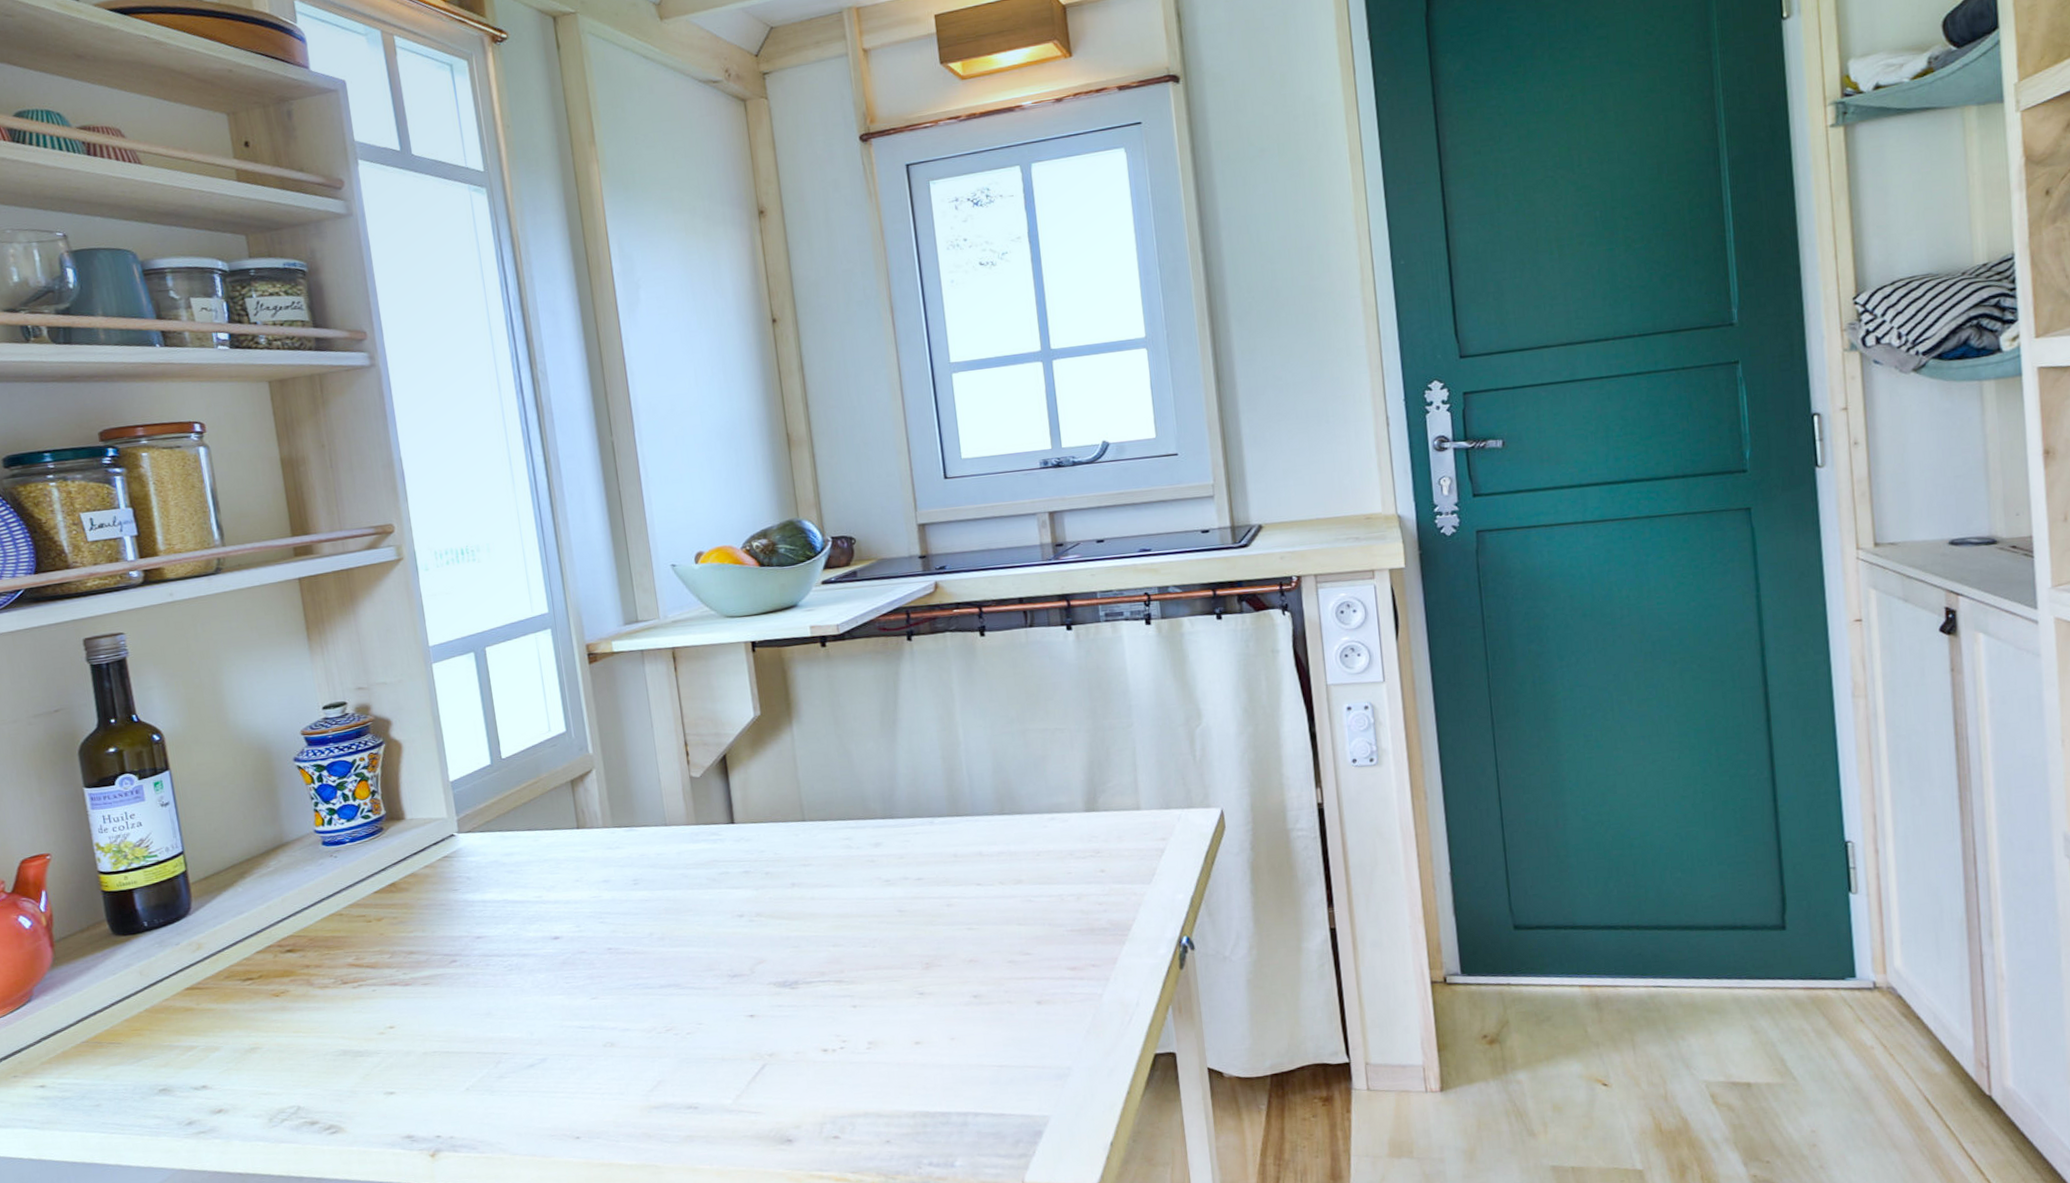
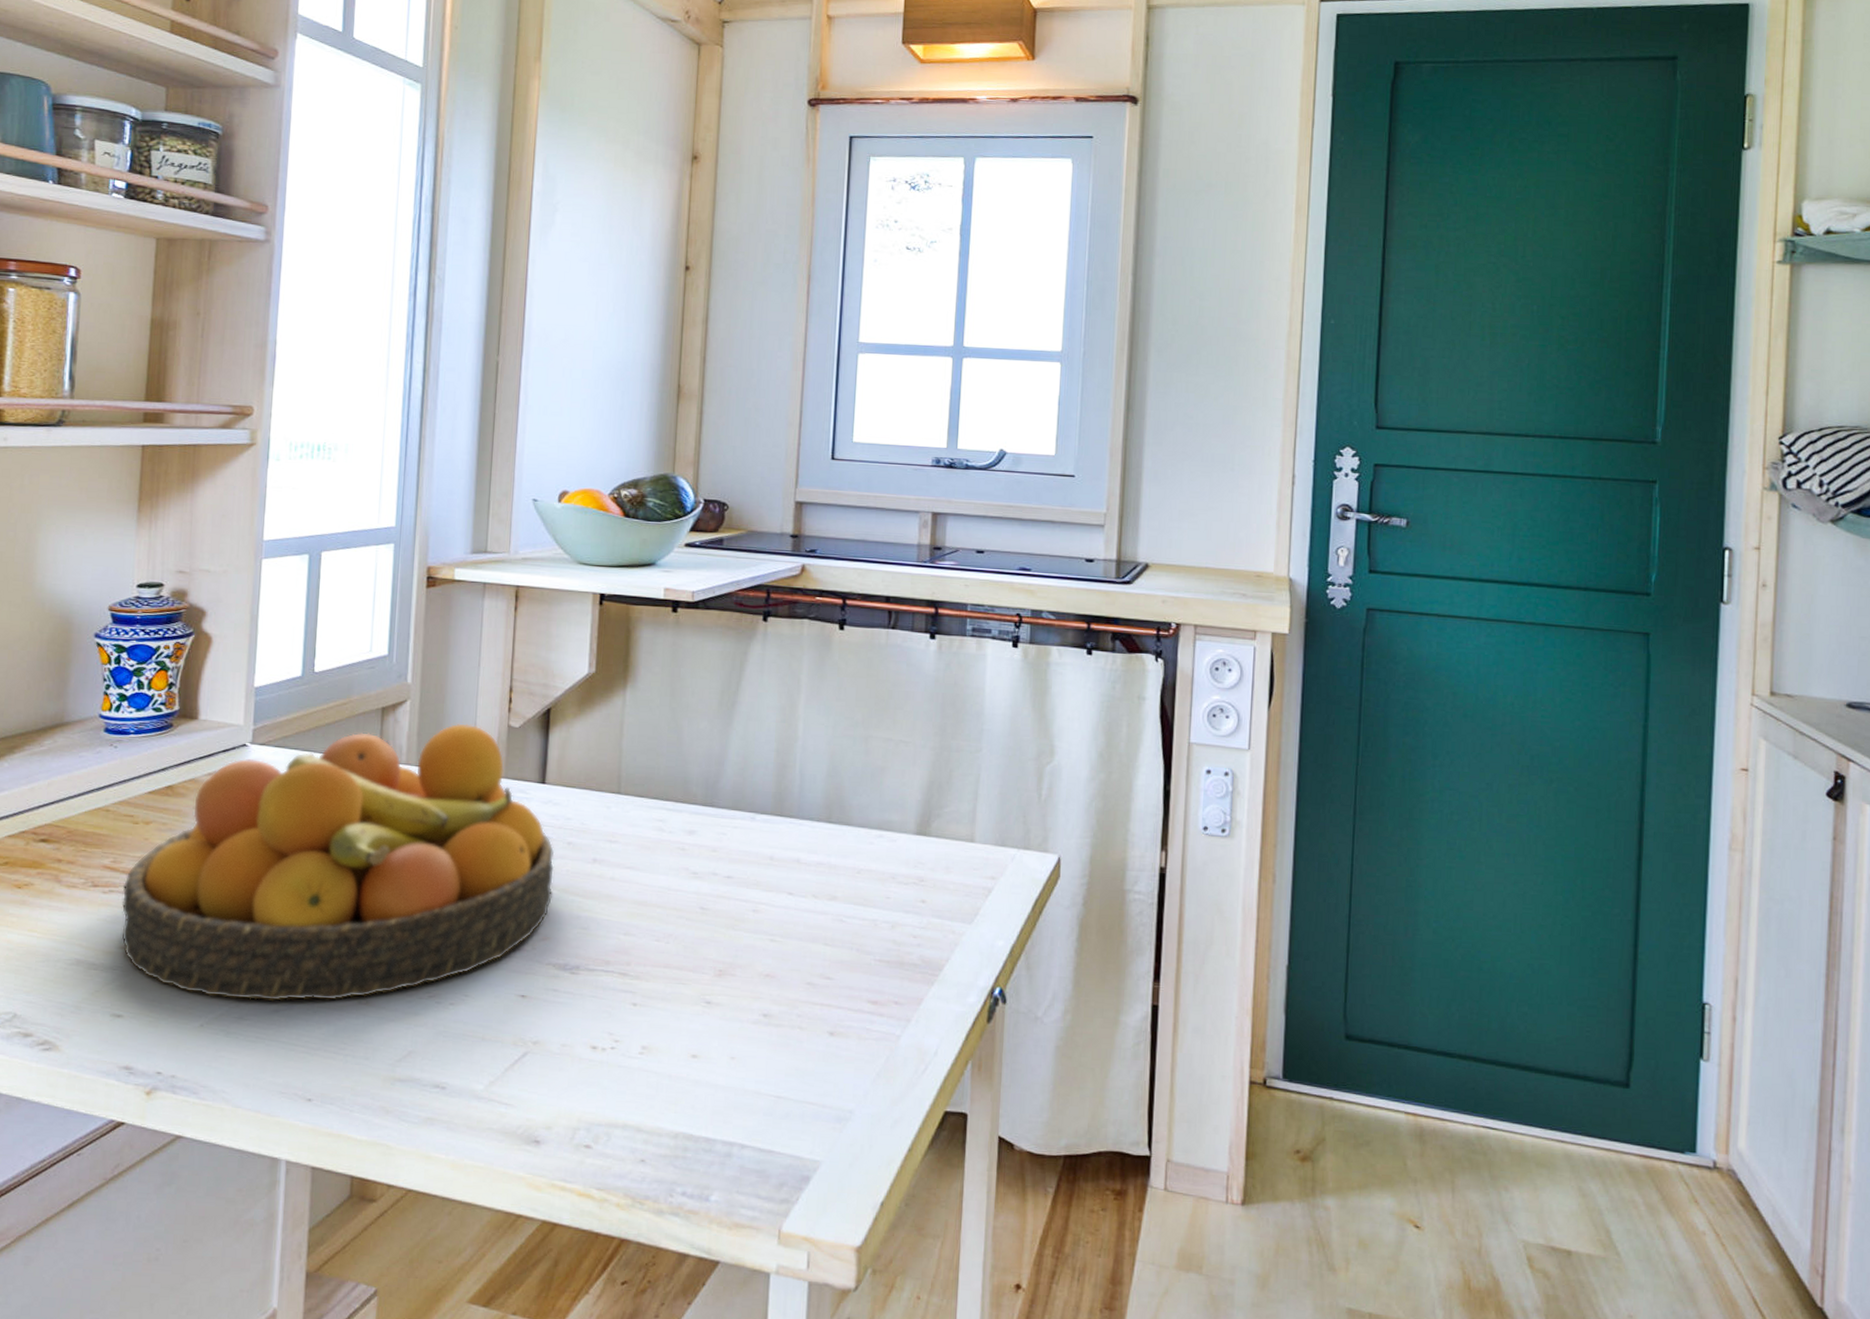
fruit bowl: none [369,781,762,1063] -> present [121,723,554,1002]

